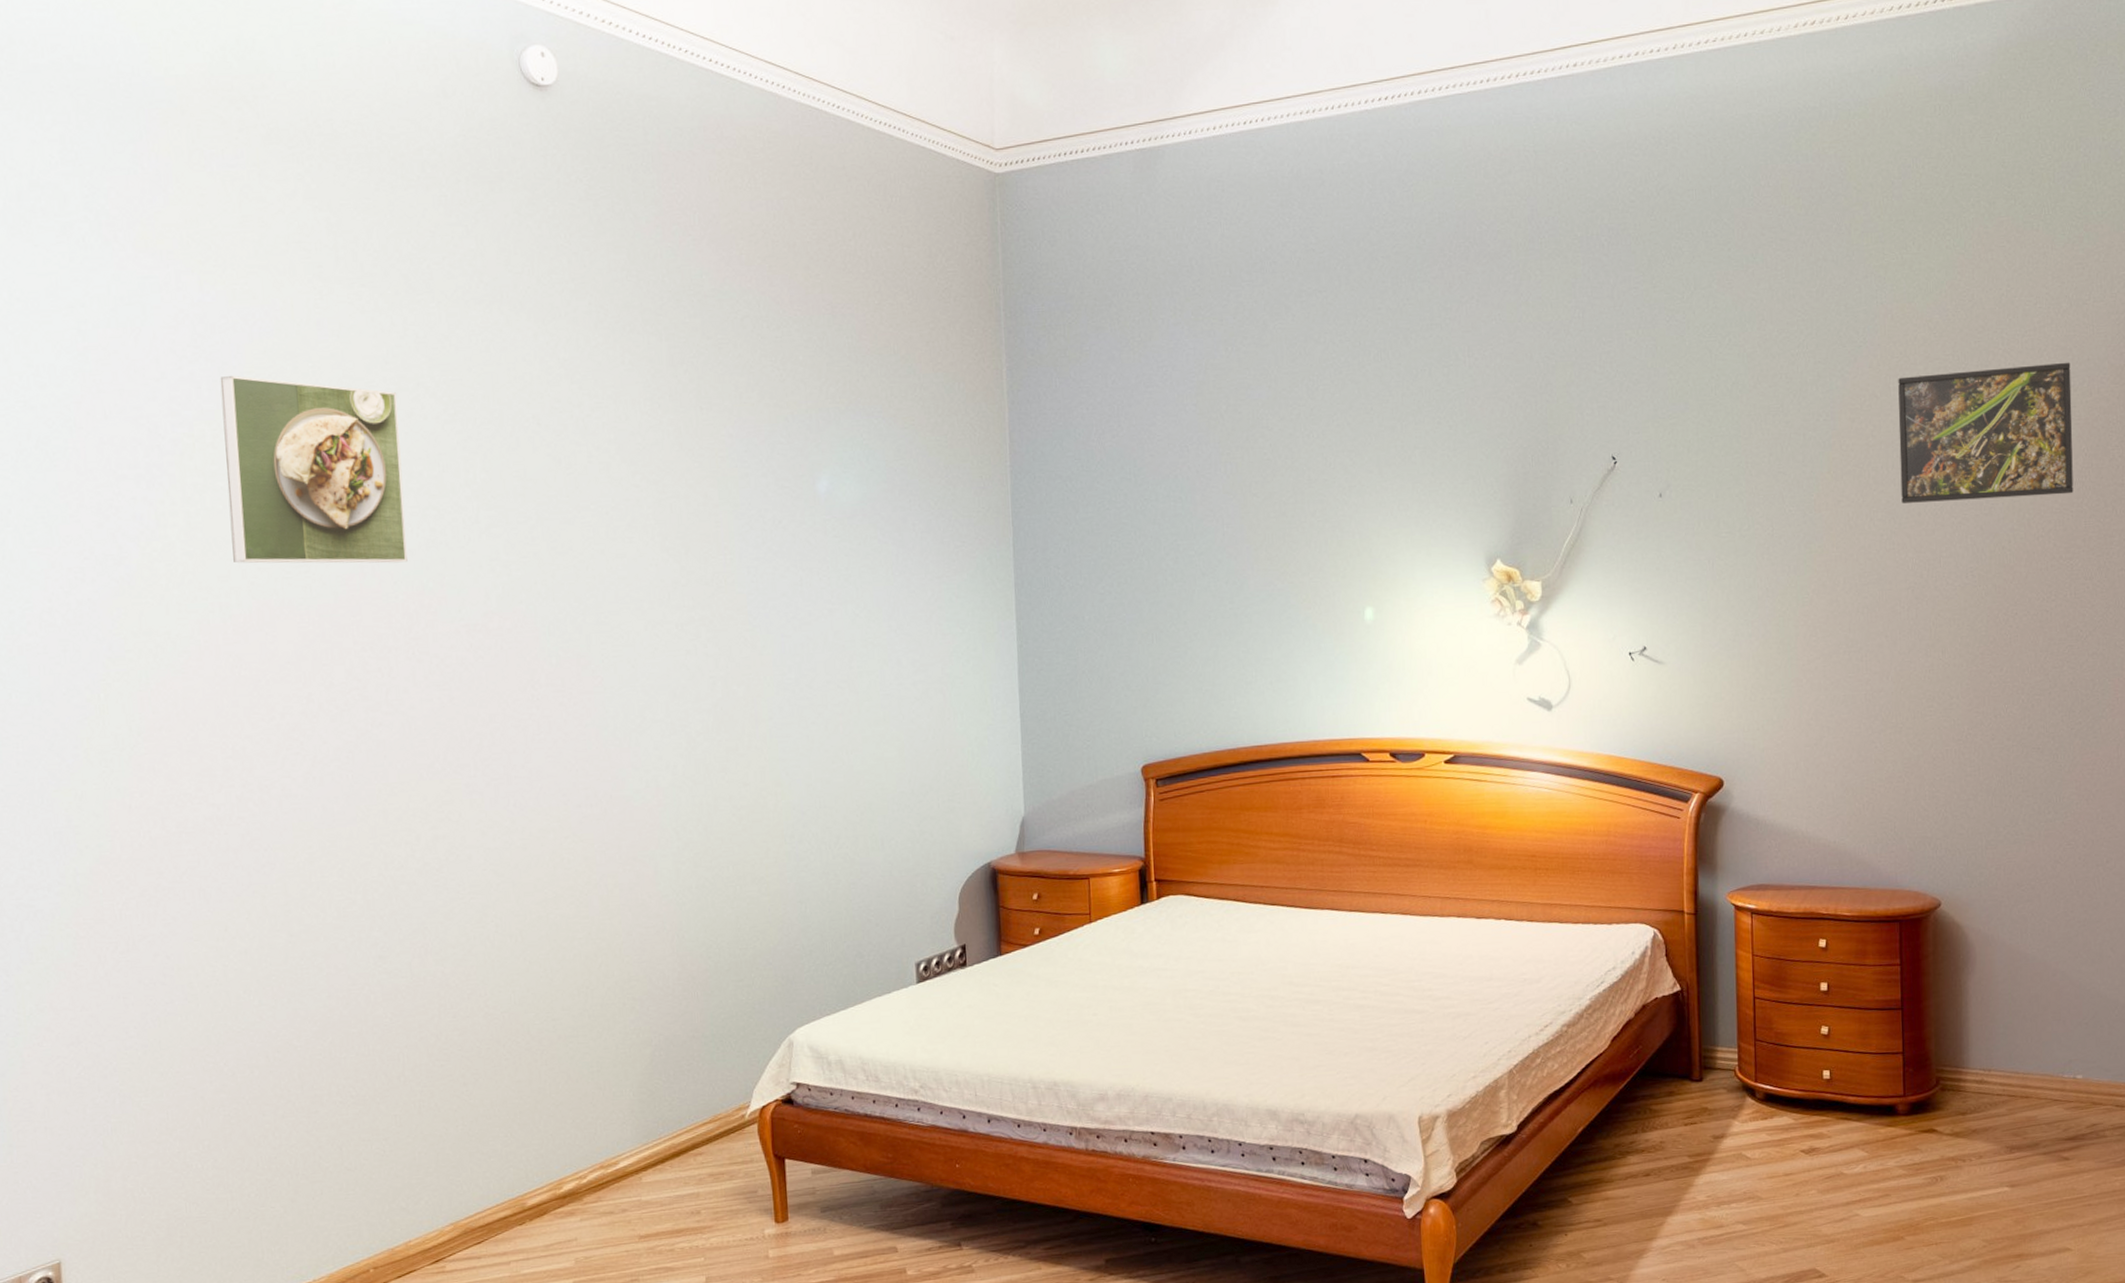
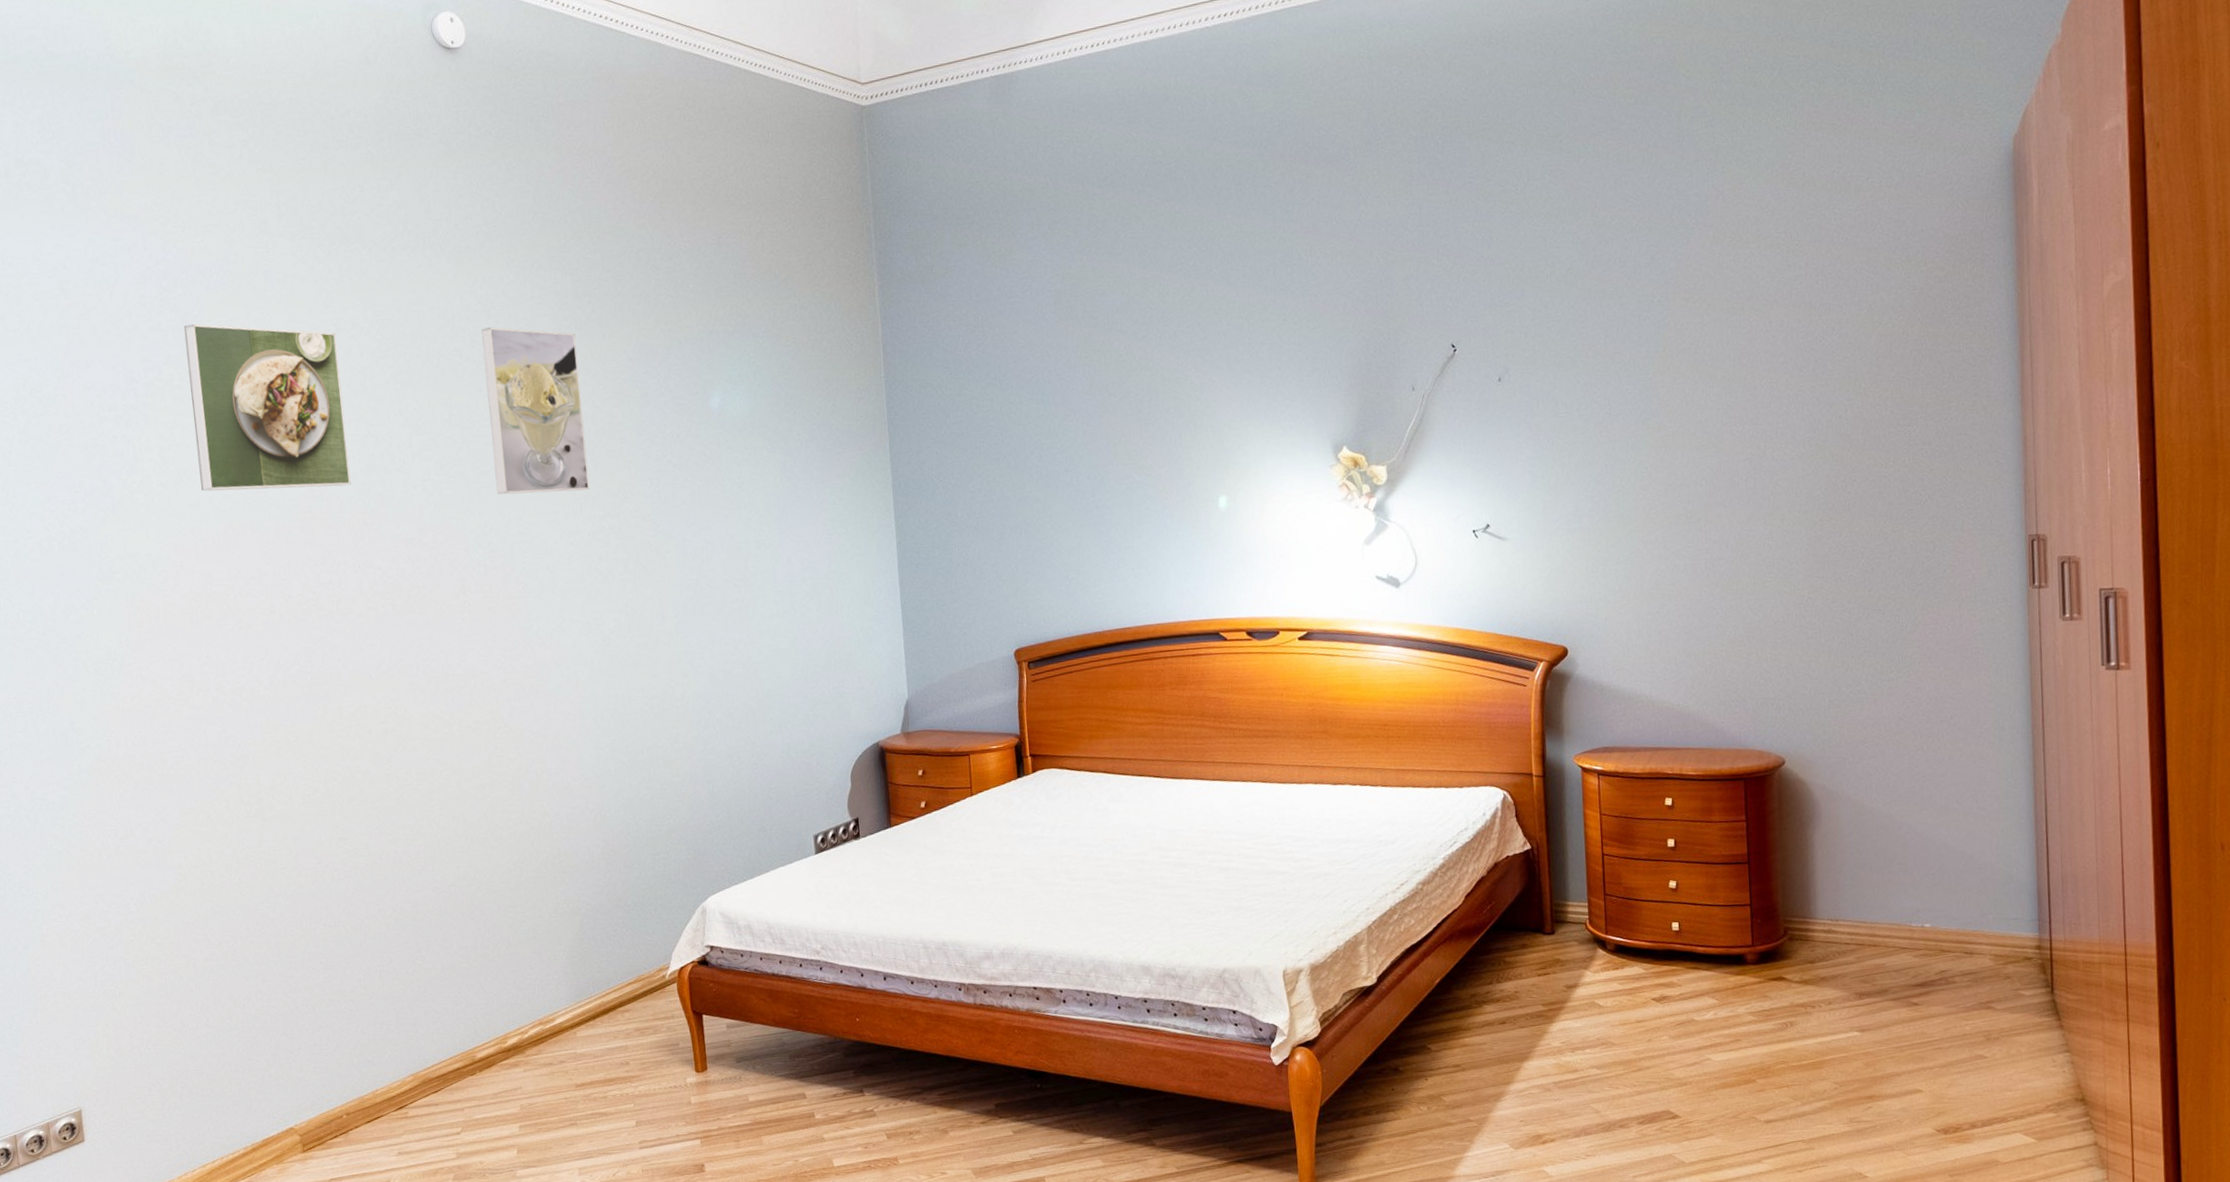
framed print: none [563,394,680,579] -> present [481,327,590,494]
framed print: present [1898,362,2074,503] -> none [1731,233,1910,378]

